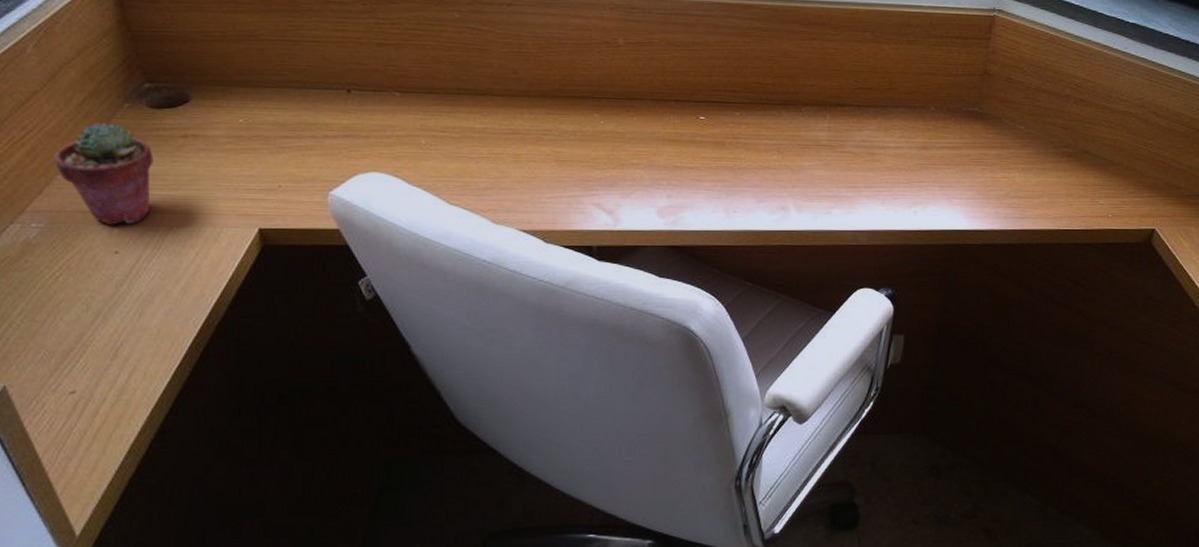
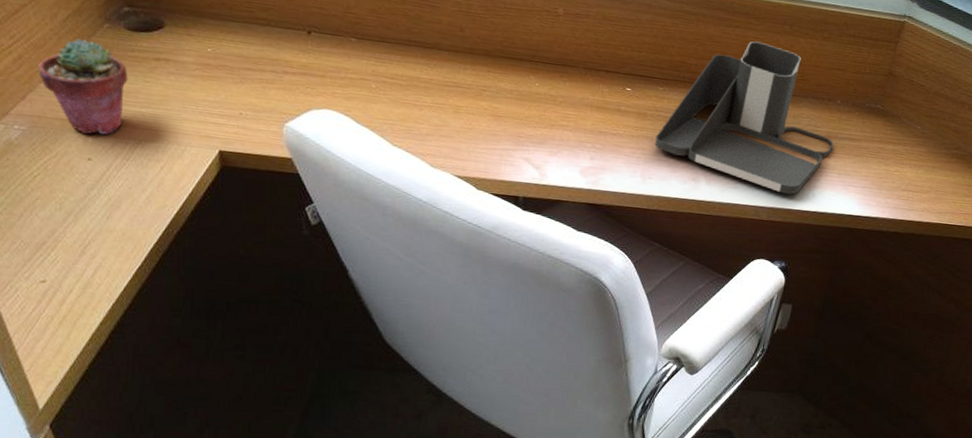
desk organizer: none [736,52,932,214] -> present [655,41,834,195]

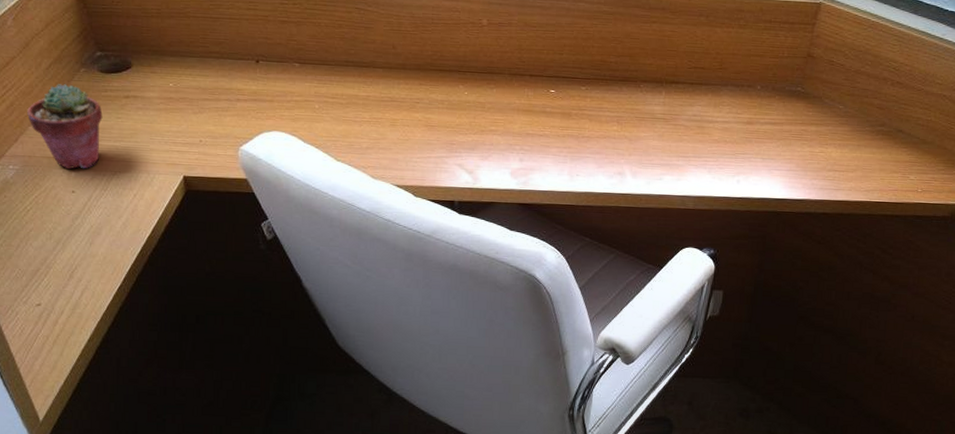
desk organizer: present [655,41,834,195] -> none [580,34,756,182]

